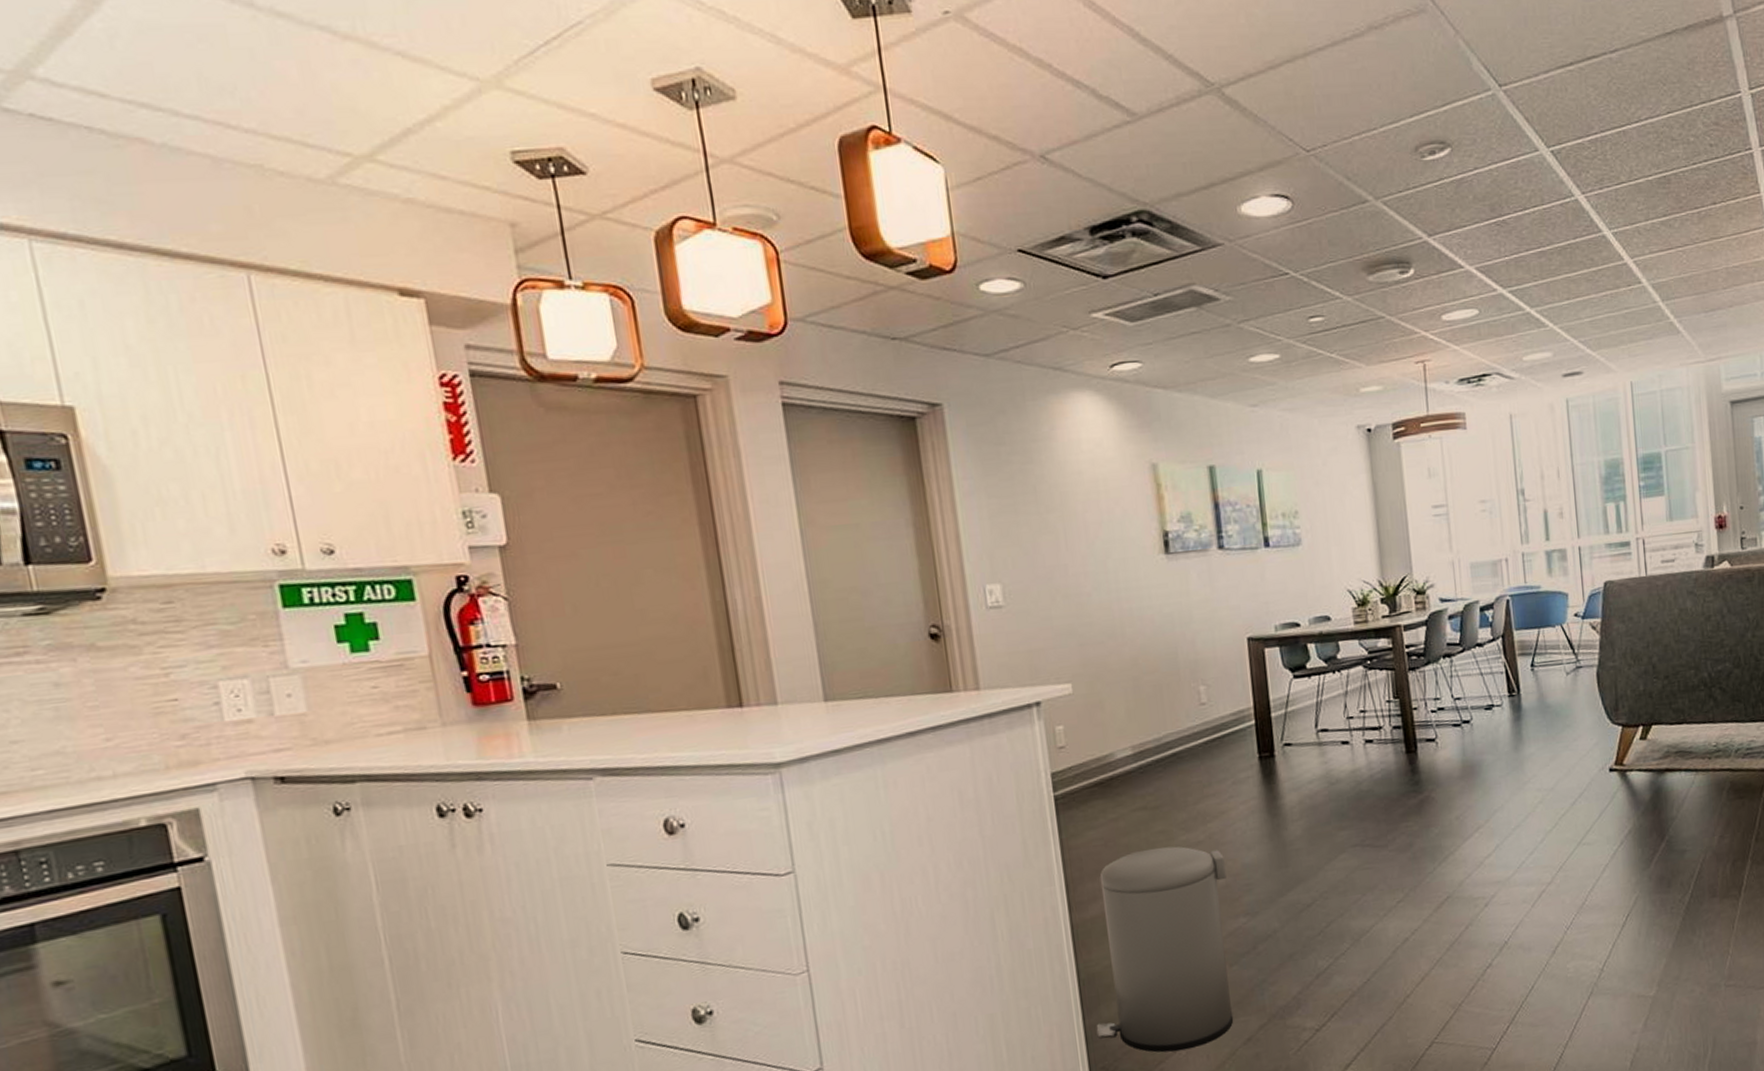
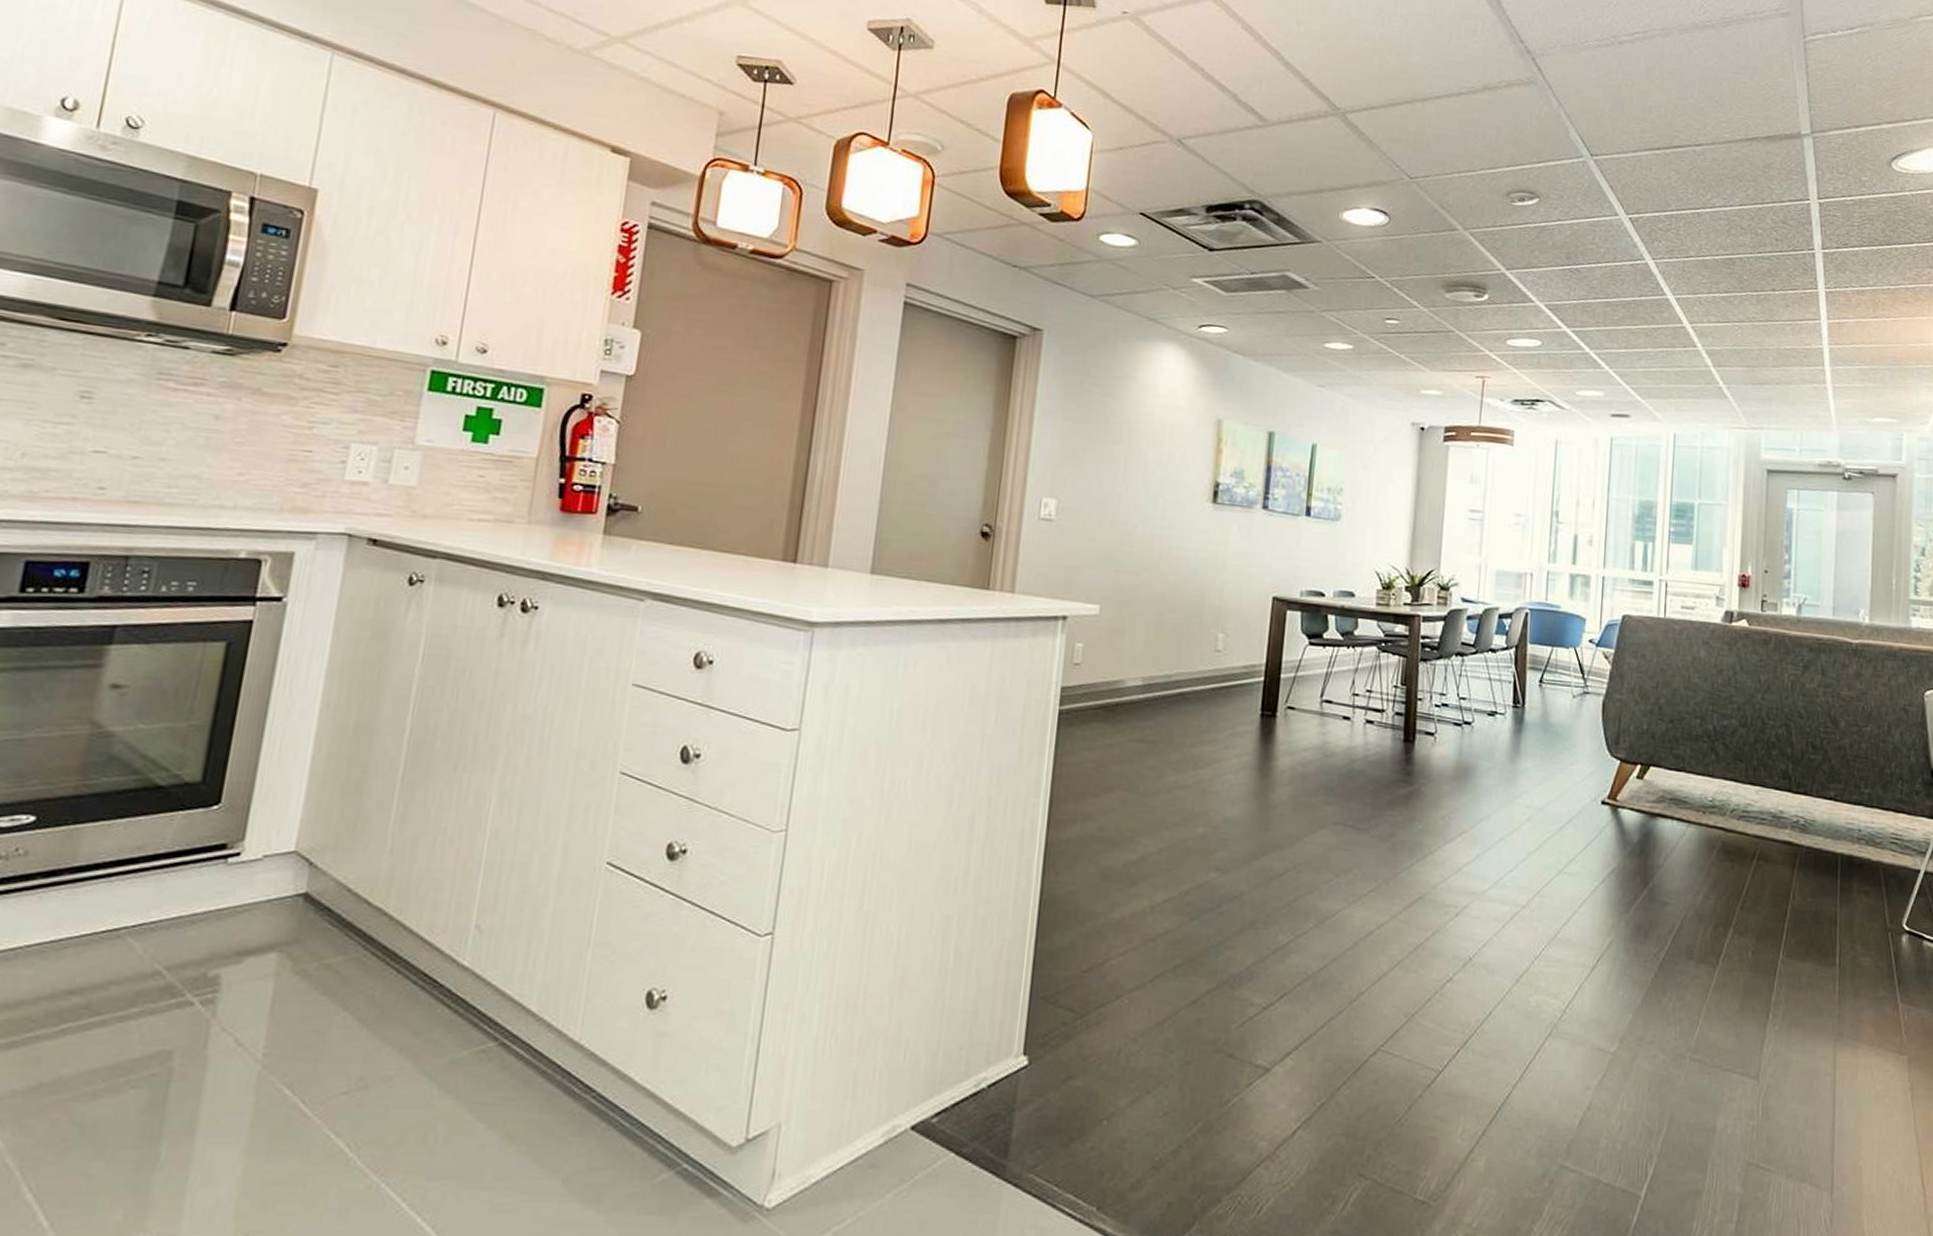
pedal bin: present [1096,846,1234,1052] -> none [1045,781,1208,998]

